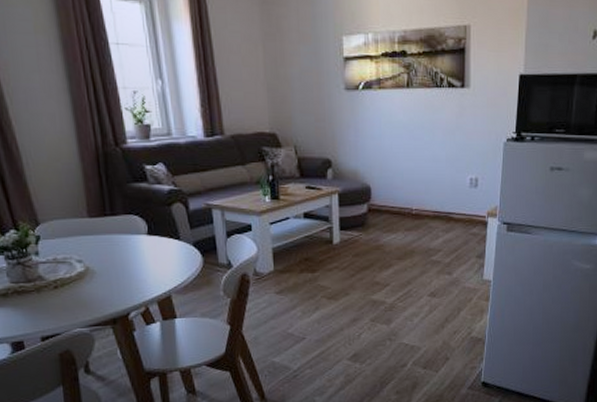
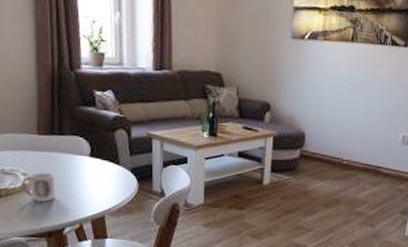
cup: none [77,257,116,288] -> present [22,172,56,202]

